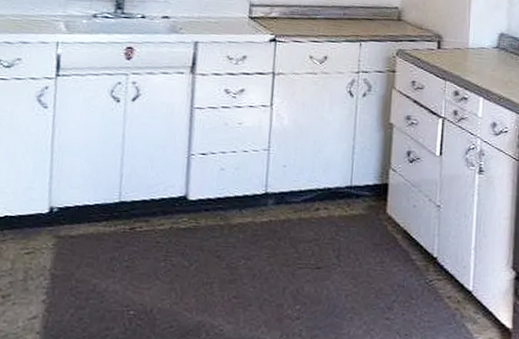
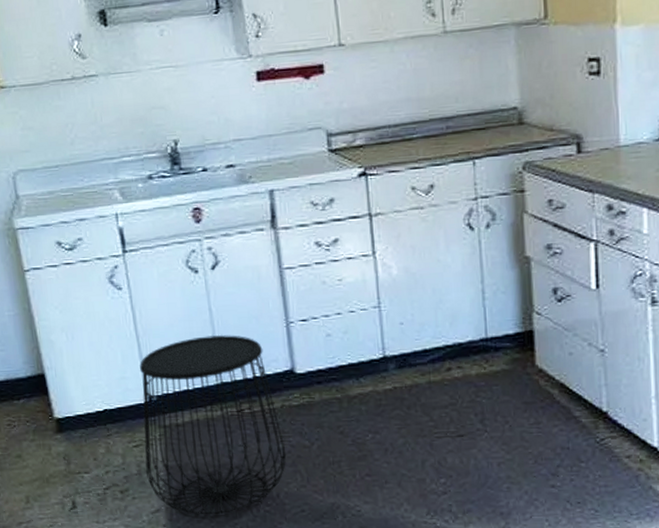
side table: none [31,158,167,325] -> present [139,334,287,515]

